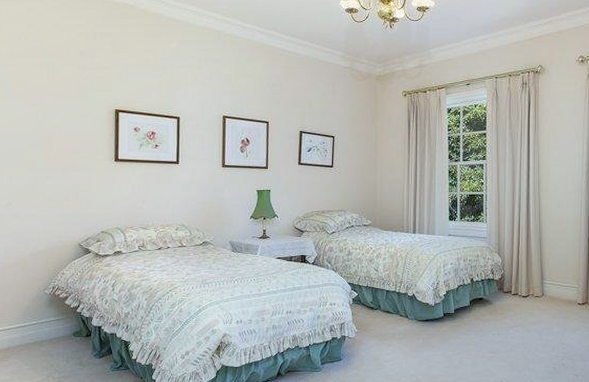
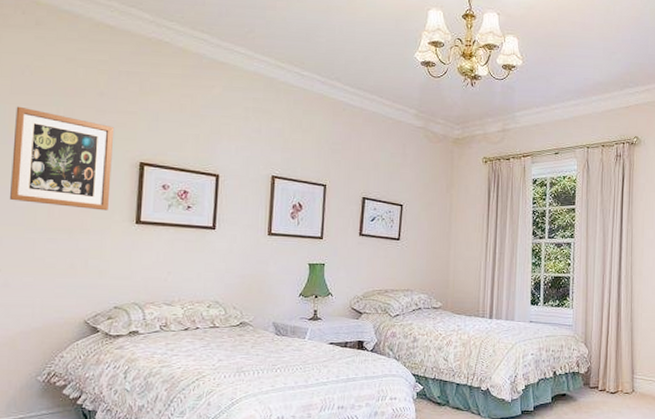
wall art: none [15,67,94,151] -> present [10,106,115,211]

